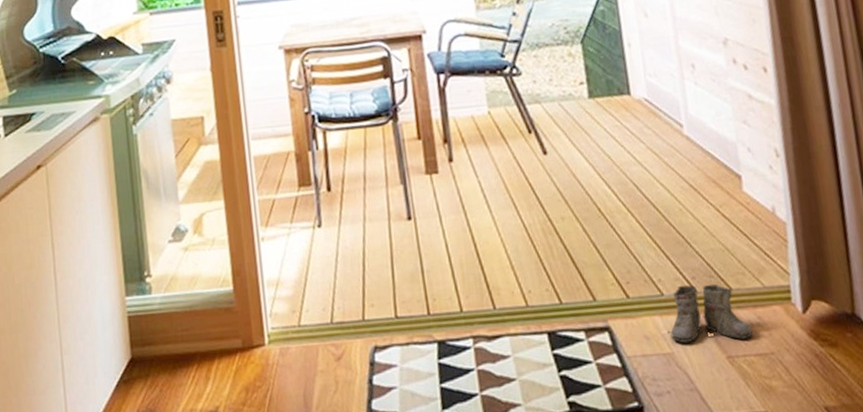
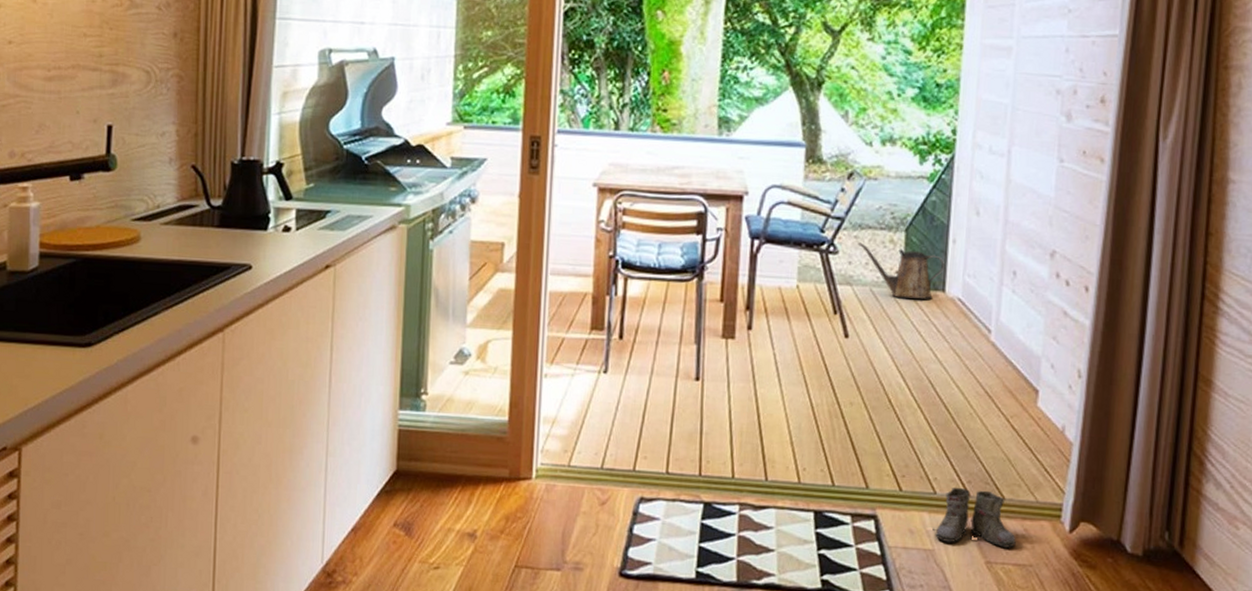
watering can: none [538,60,626,108] -> present [857,242,946,299]

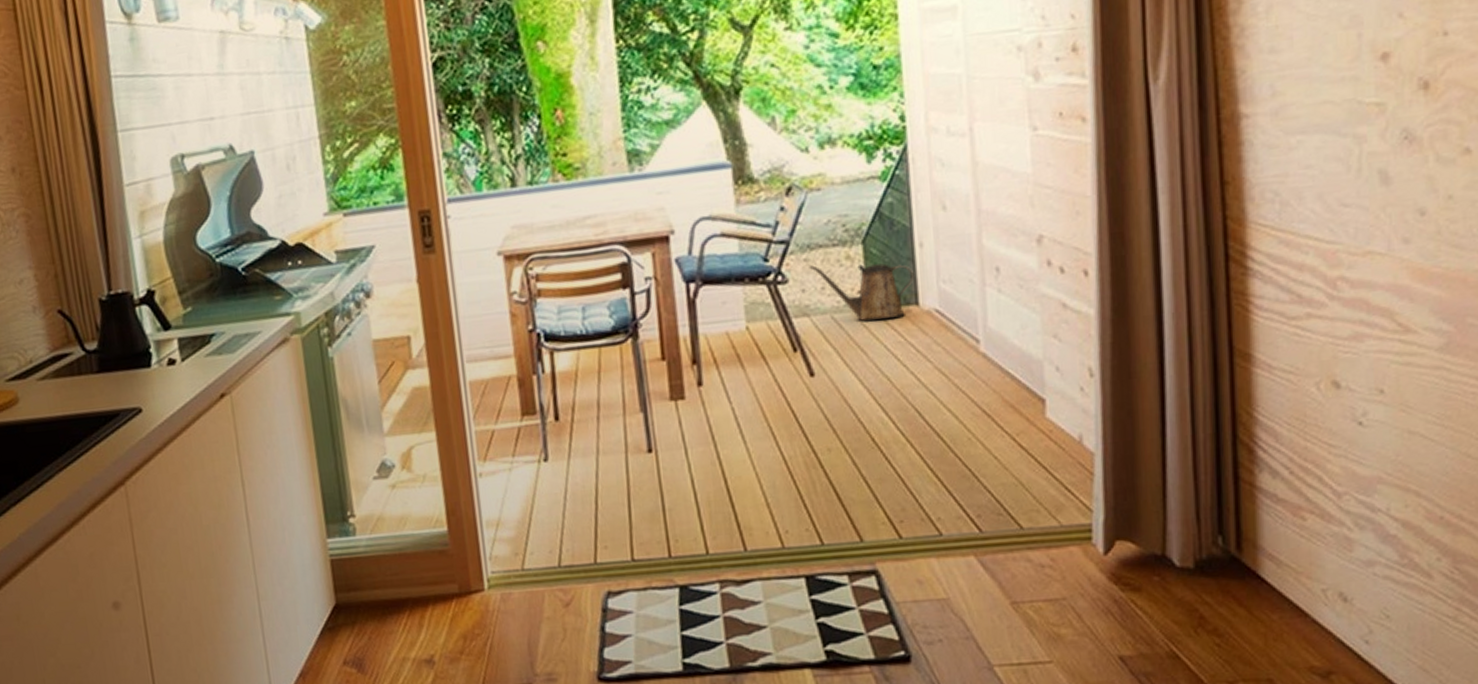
boots: present [932,487,1016,548] -> none [944,522,1043,588]

